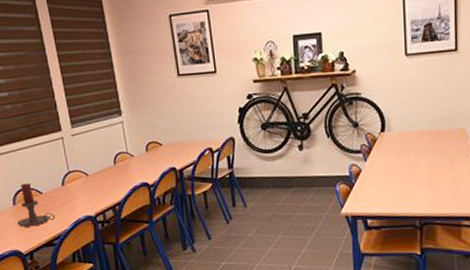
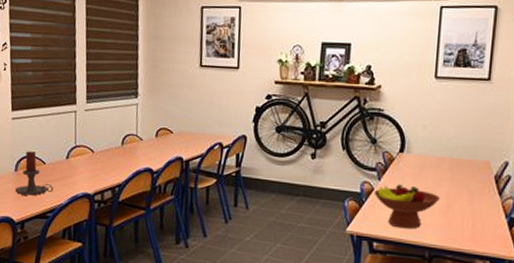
fruit bowl: none [362,162,423,203] -> present [374,184,440,230]

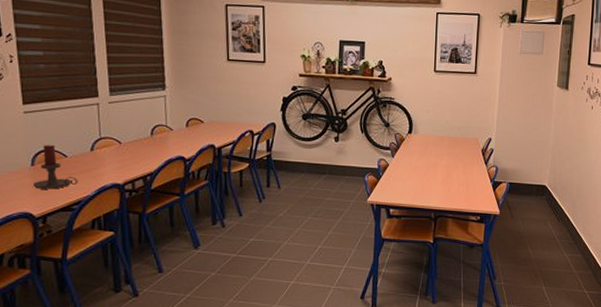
fruit bowl: present [374,184,440,230] -> none [389,160,441,196]

